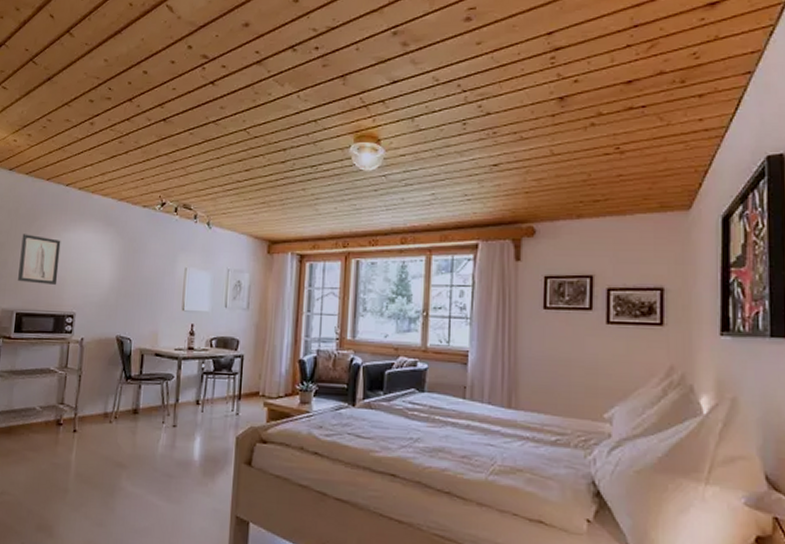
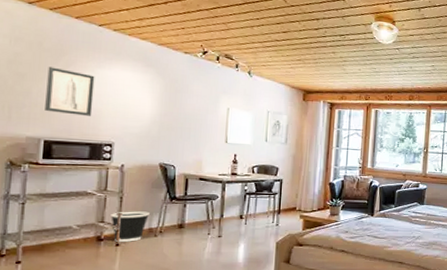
wastebasket: none [70,392,105,428] -> present [111,211,149,242]

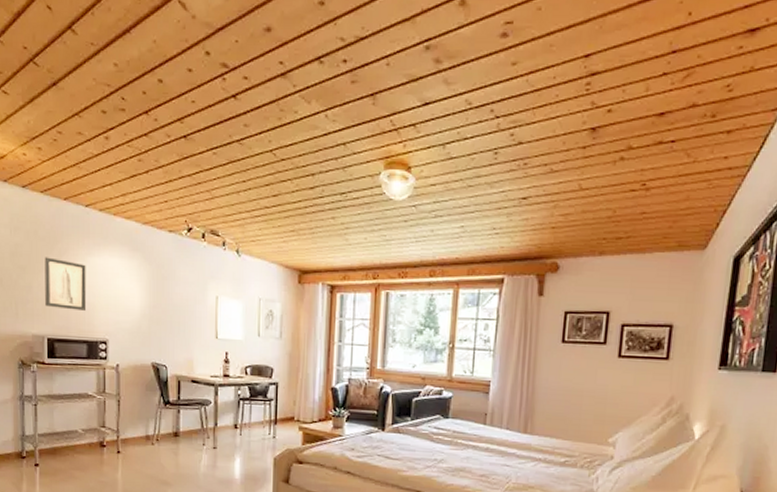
wastebasket: present [111,211,149,242] -> none [111,416,145,449]

